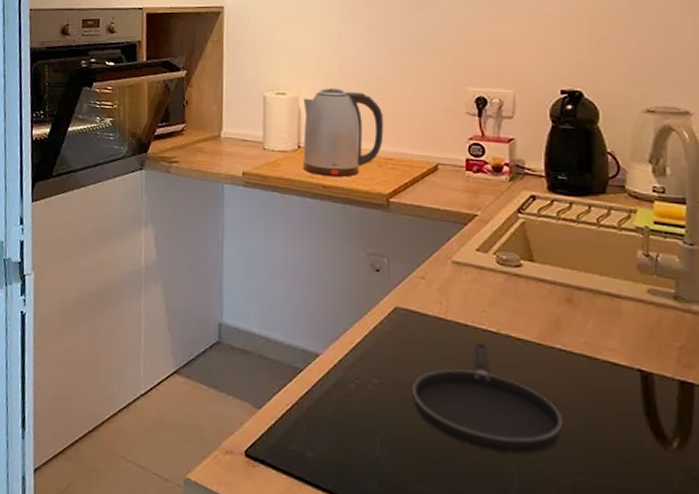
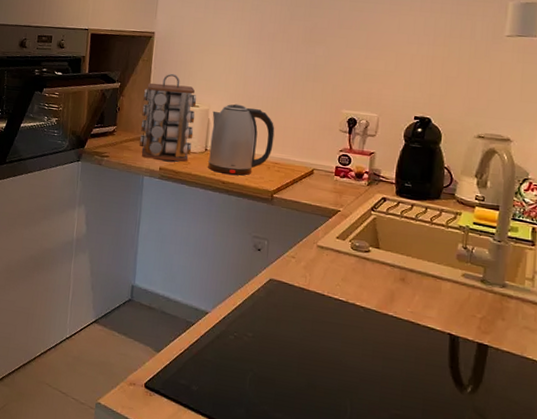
spice rack: none [215,55,283,165] -> present [139,73,197,162]
frying pan: present [413,342,563,454] -> none [277,308,388,393]

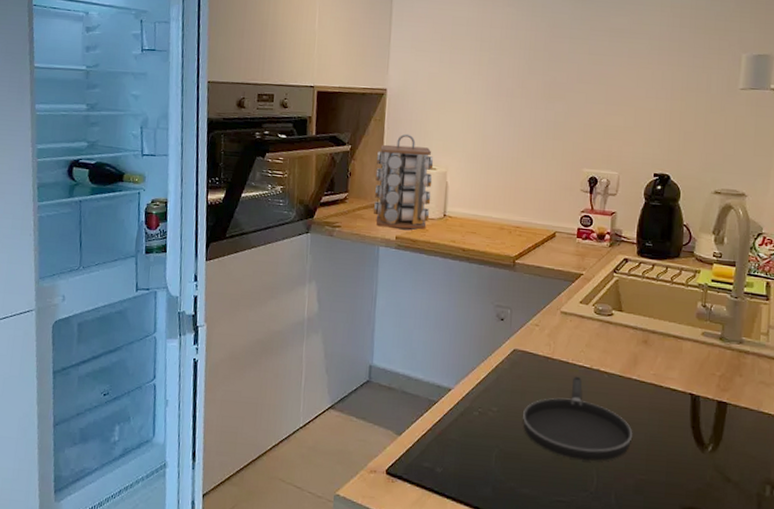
kettle: present [207,104,275,176] -> none [446,165,516,242]
frying pan: none [277,308,388,393] -> present [523,376,633,461]

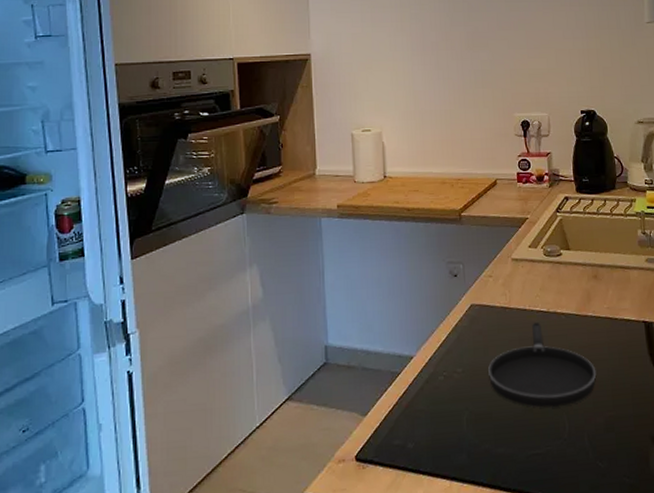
spice rack: present [374,133,434,230] -> none [308,97,370,198]

